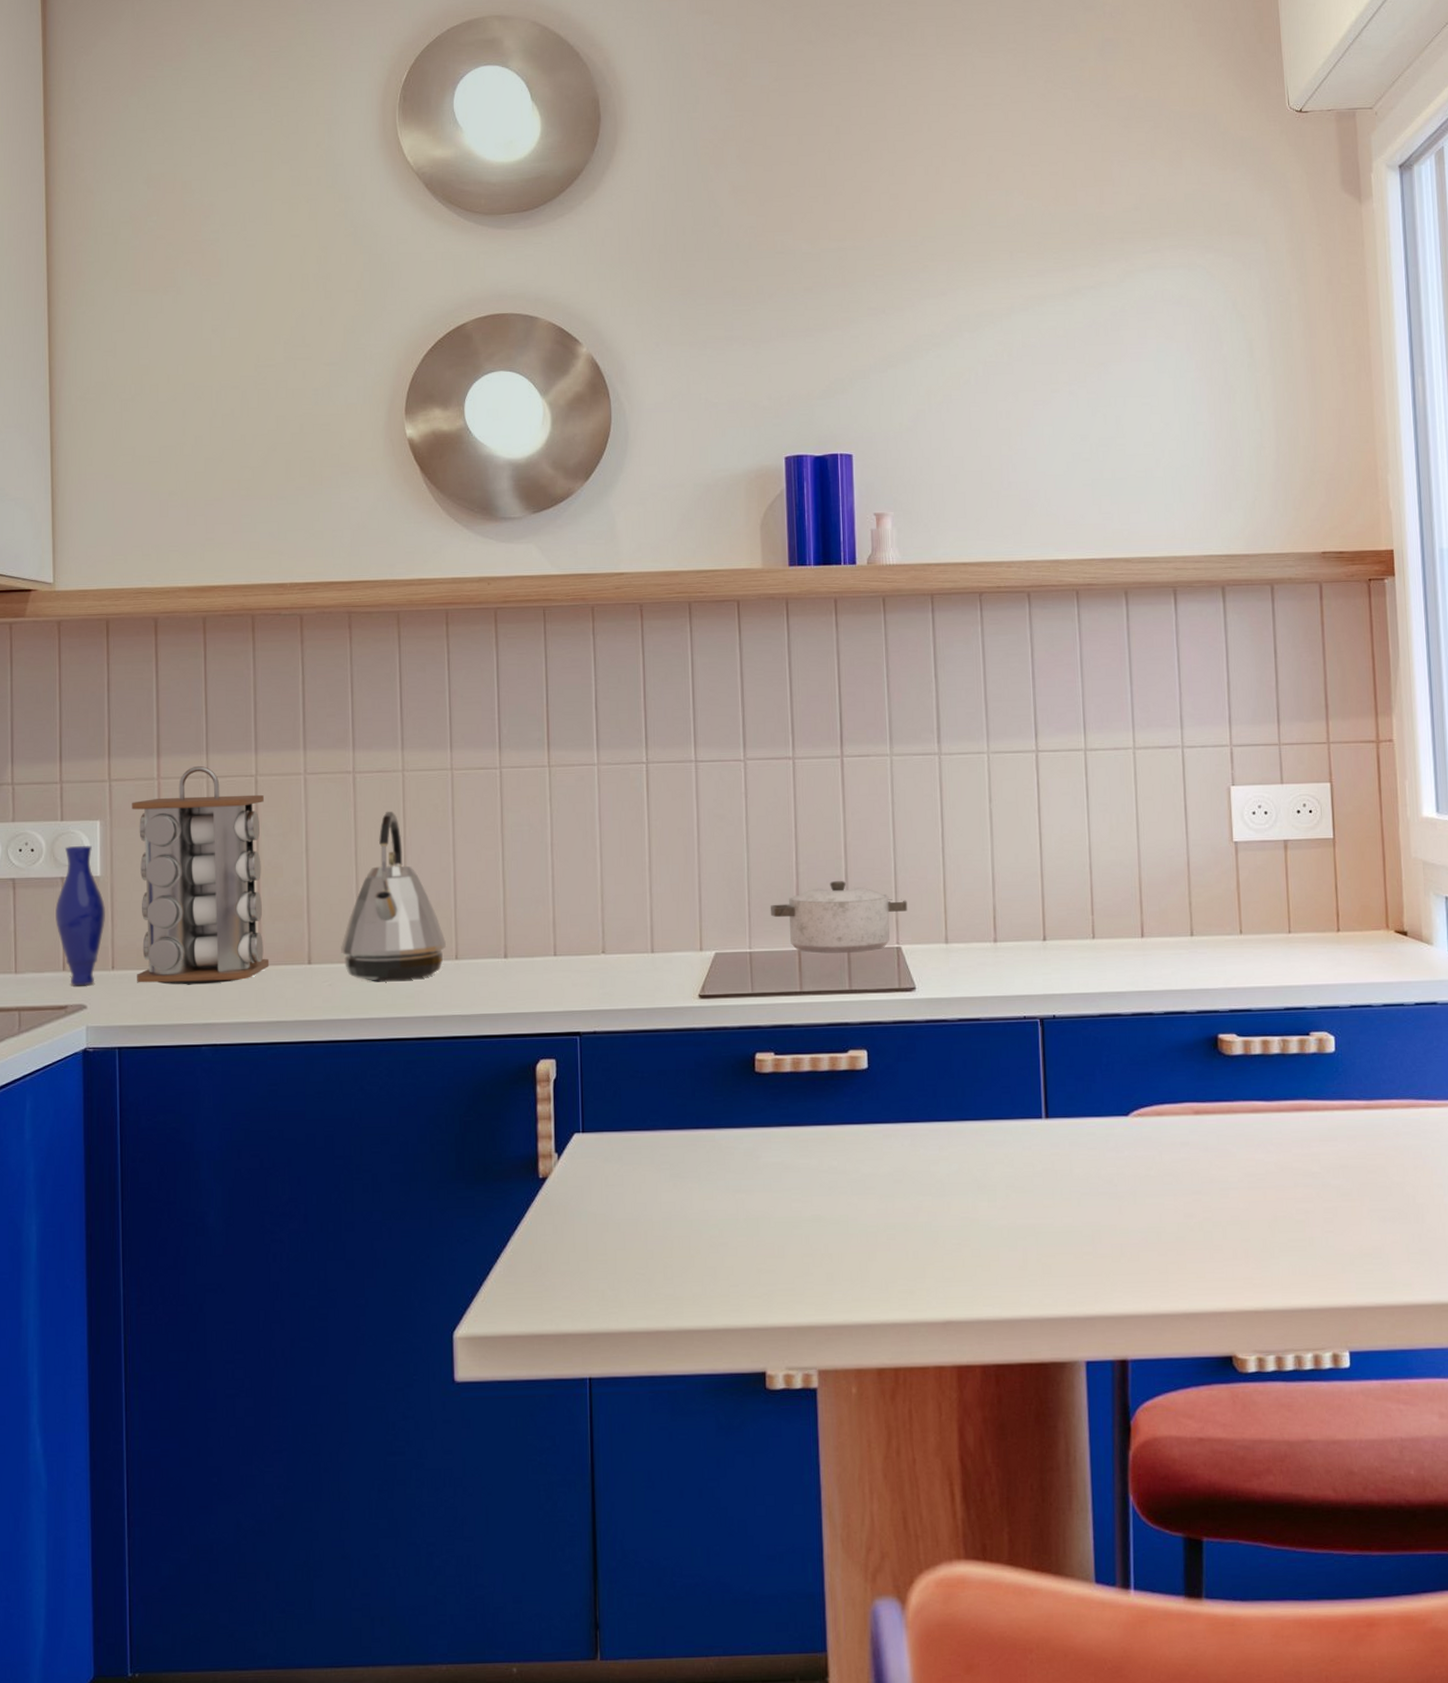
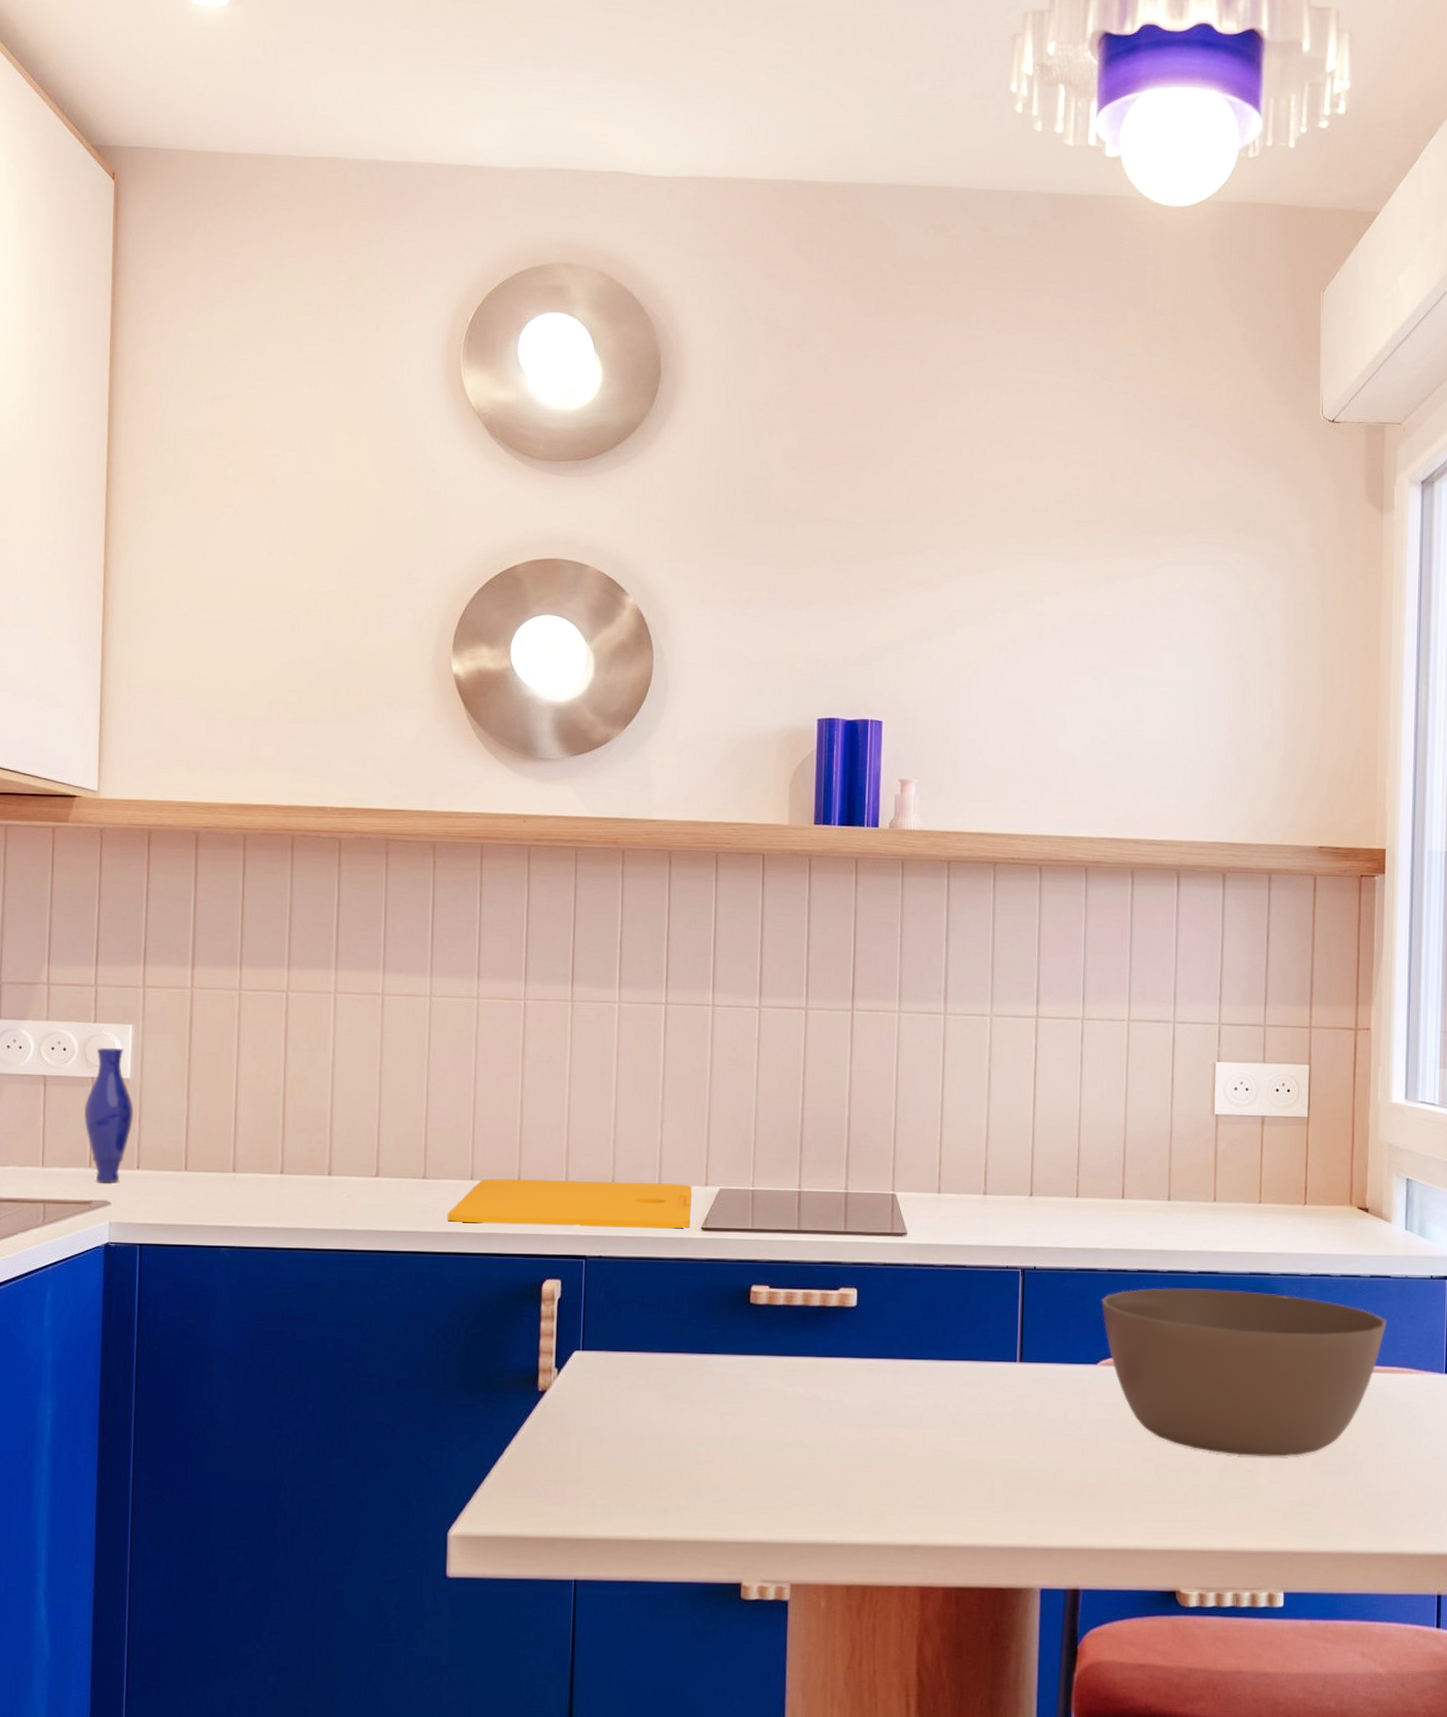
spice rack: present [132,765,270,985] -> none [161,978,295,1189]
kettle: present [341,811,446,981] -> none [361,1033,462,1196]
cutting board: none [433,950,687,1005] -> present [447,1178,692,1229]
cooking pot: present [770,880,908,954] -> none [774,1127,905,1197]
bowl: none [1128,1027,1437,1205] -> present [1101,1288,1387,1457]

